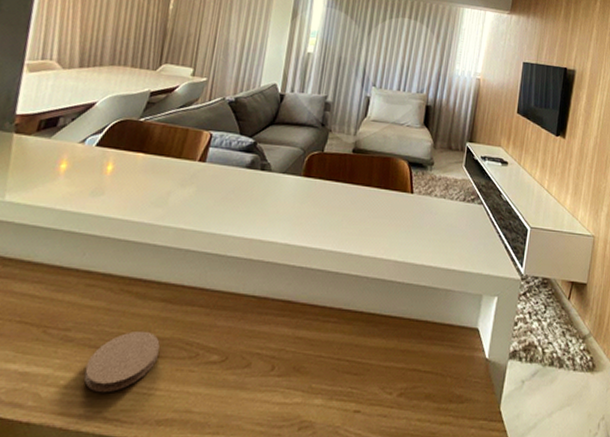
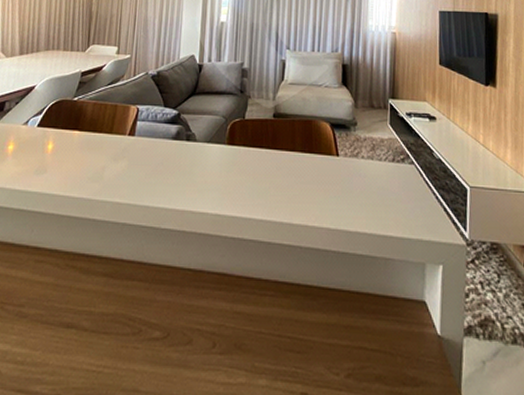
coaster: present [84,330,160,393] -> none [38,306,105,370]

